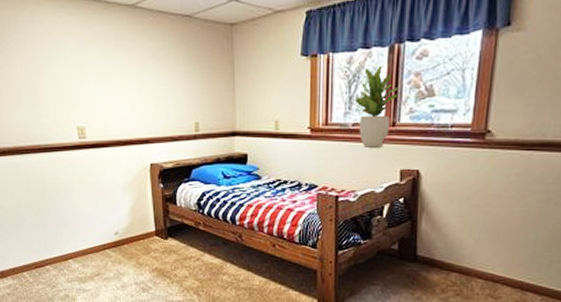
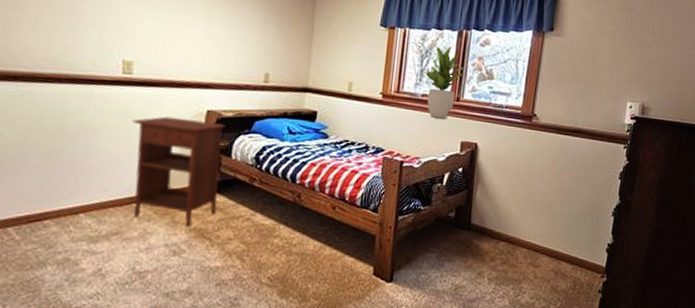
nightstand: none [93,173,171,268] -> present [132,116,226,227]

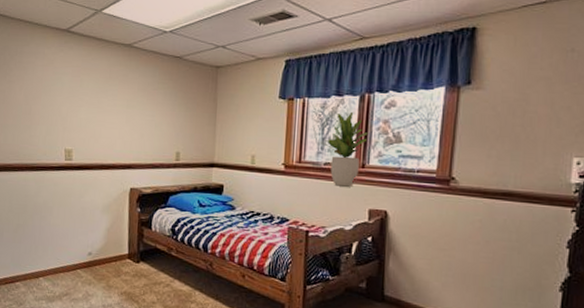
nightstand: present [132,116,226,227] -> none [74,195,146,291]

